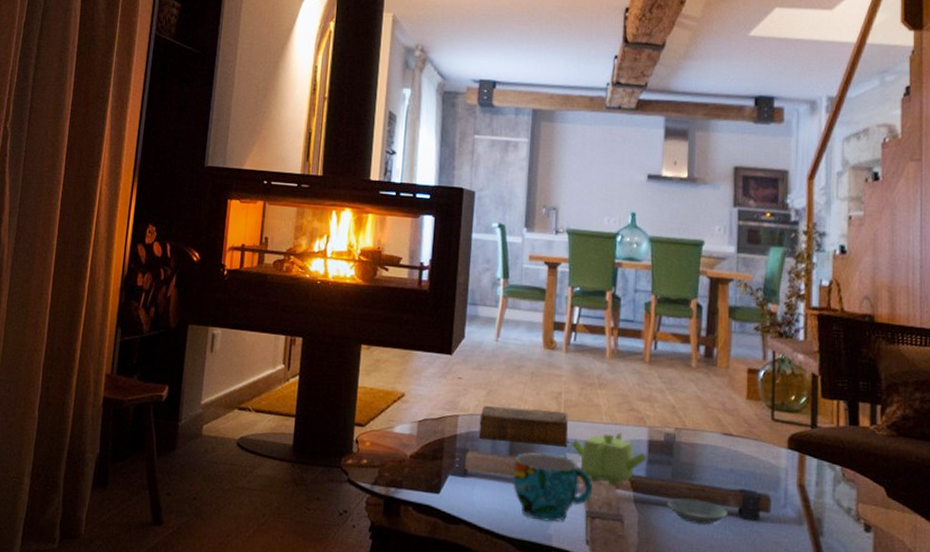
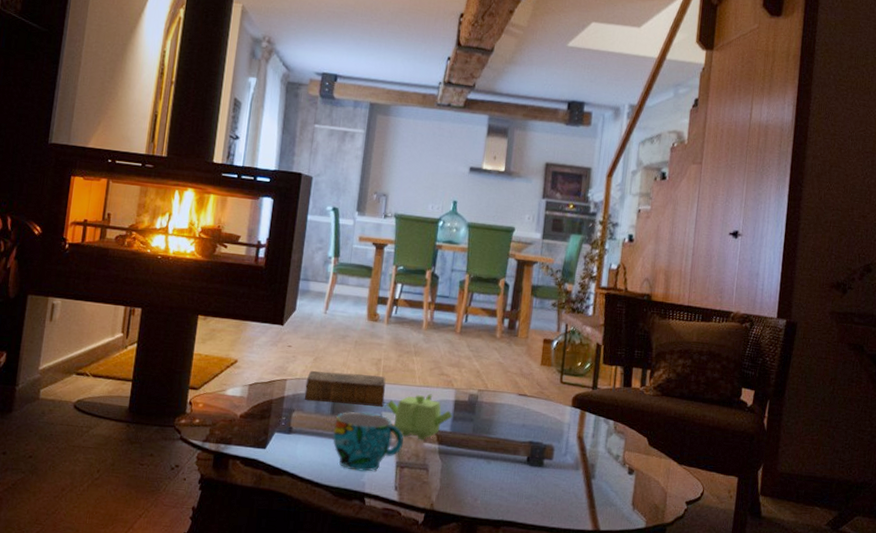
saucer: present [667,497,727,525] -> none [467,449,517,471]

